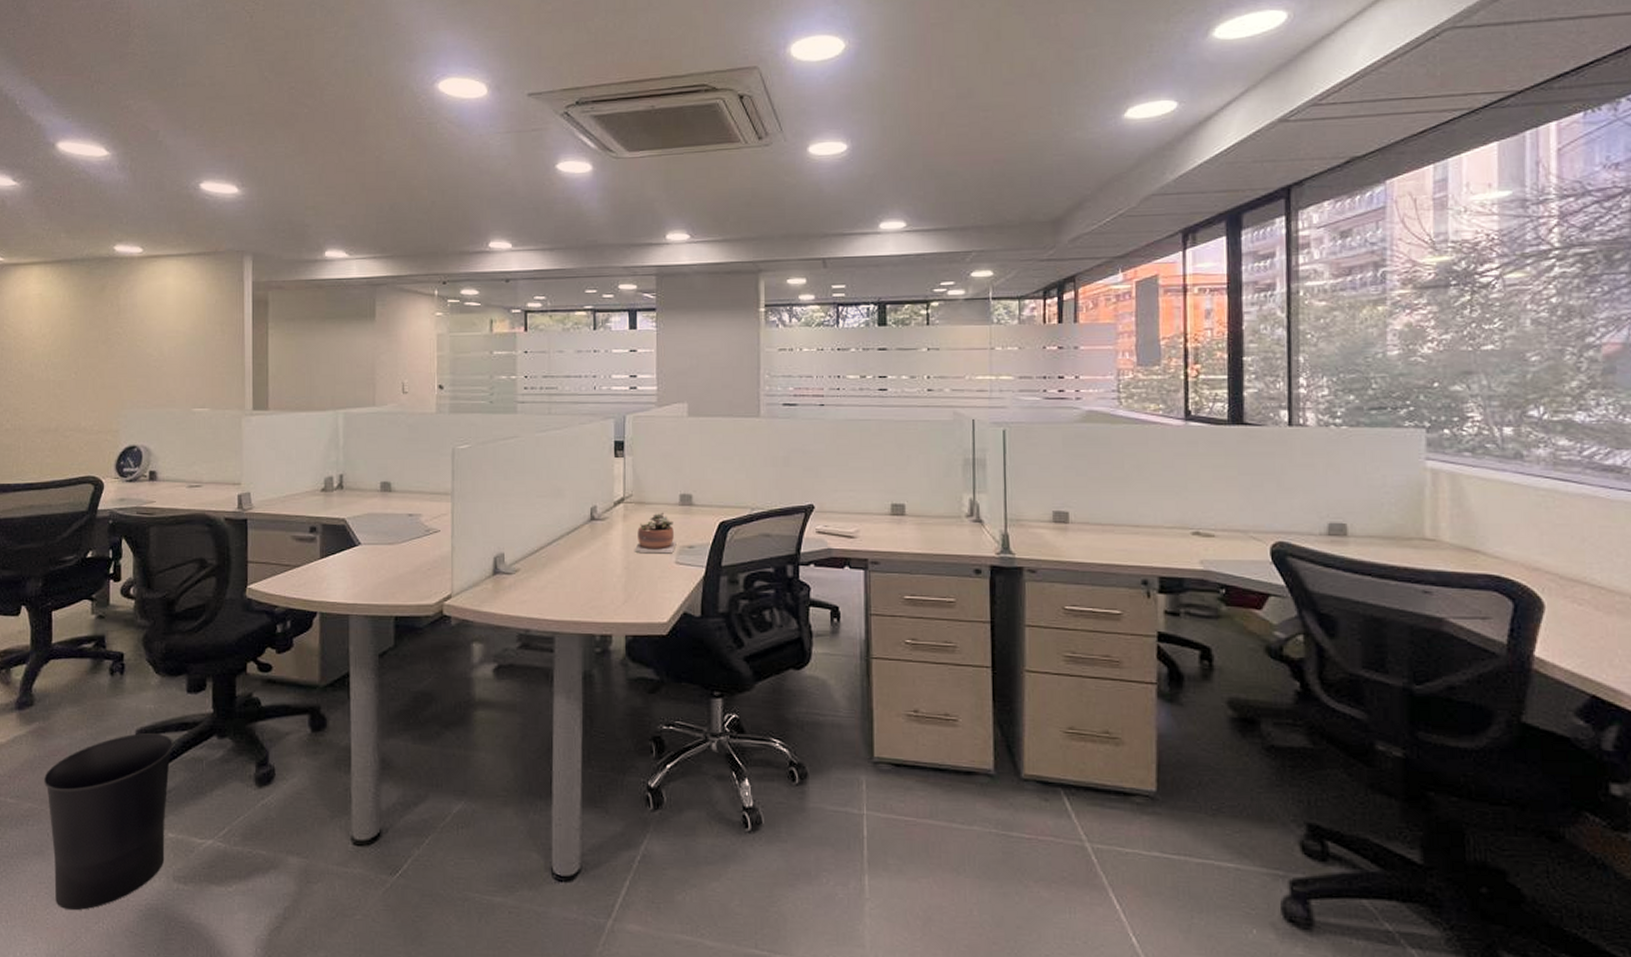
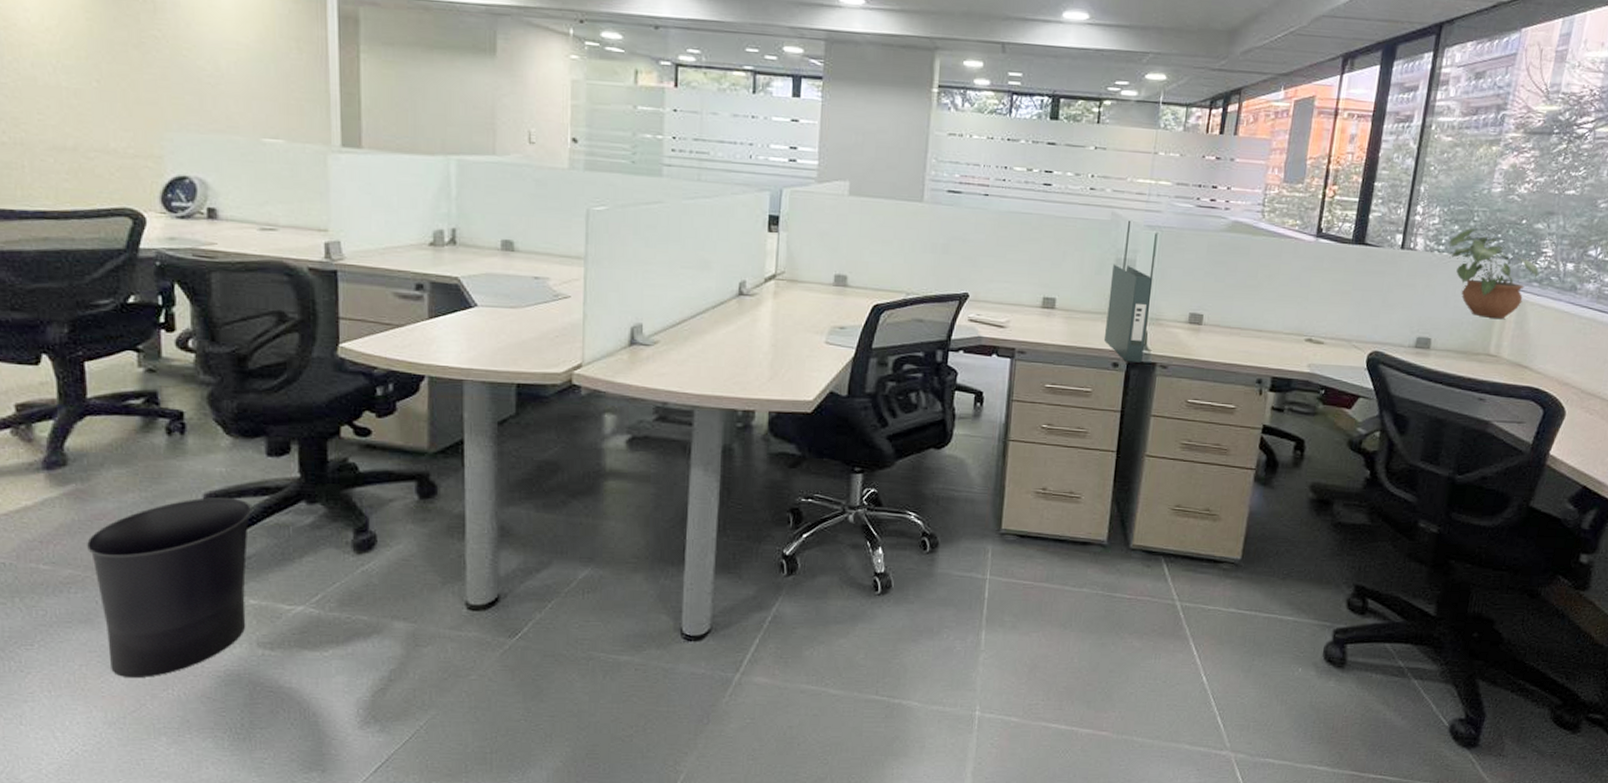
succulent plant: present [634,512,677,554] -> none [783,291,828,334]
binder: none [961,464,1008,568] -> present [1103,264,1153,363]
potted plant: none [1346,396,1468,496] -> present [1448,227,1539,319]

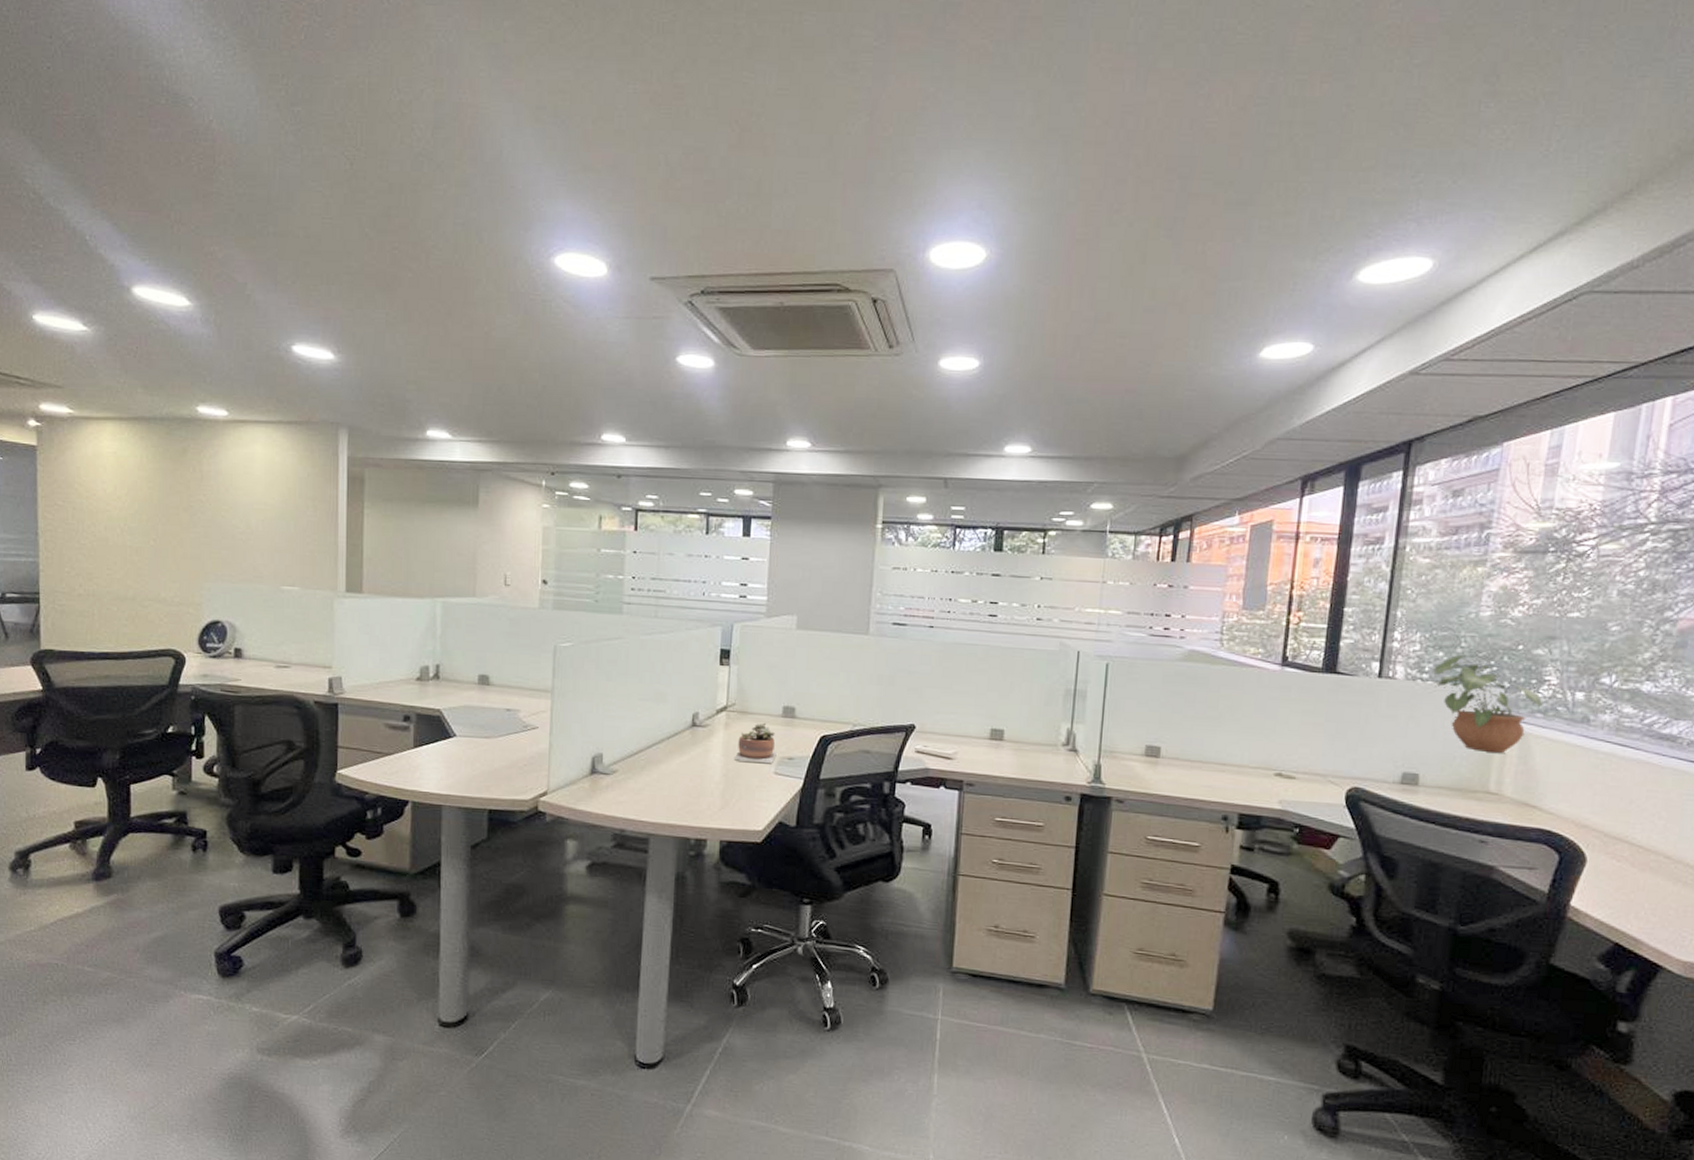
waste bin: present [86,497,252,677] -> none [122,910,259,1076]
succulent plant: none [783,291,828,334] -> present [733,722,777,764]
binder: present [1103,264,1153,363] -> none [1055,694,1106,797]

